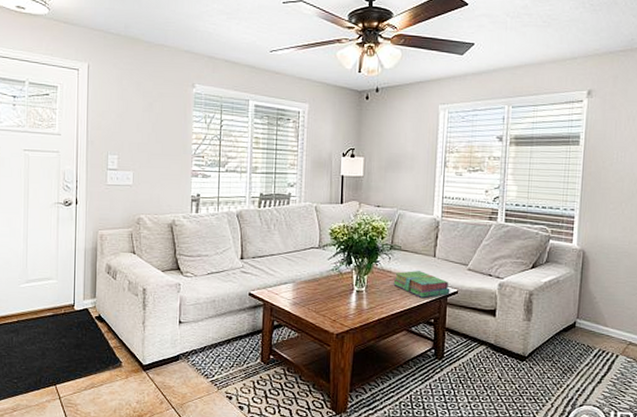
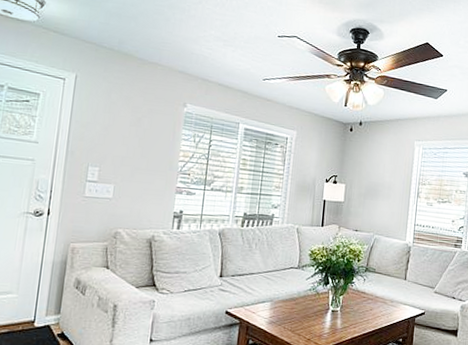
stack of books: present [393,271,450,298] -> none [366,292,418,318]

